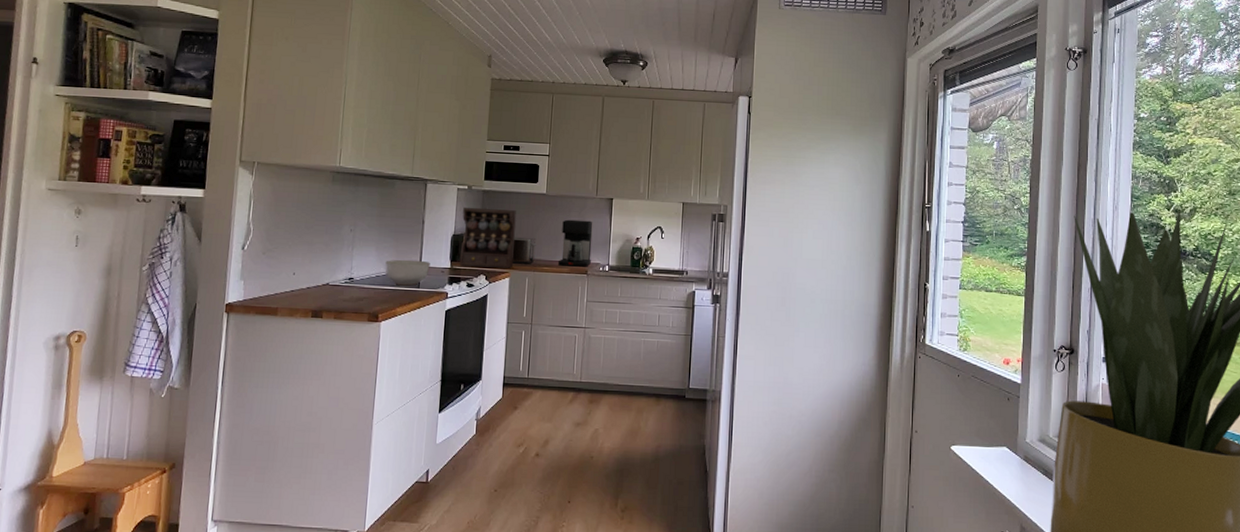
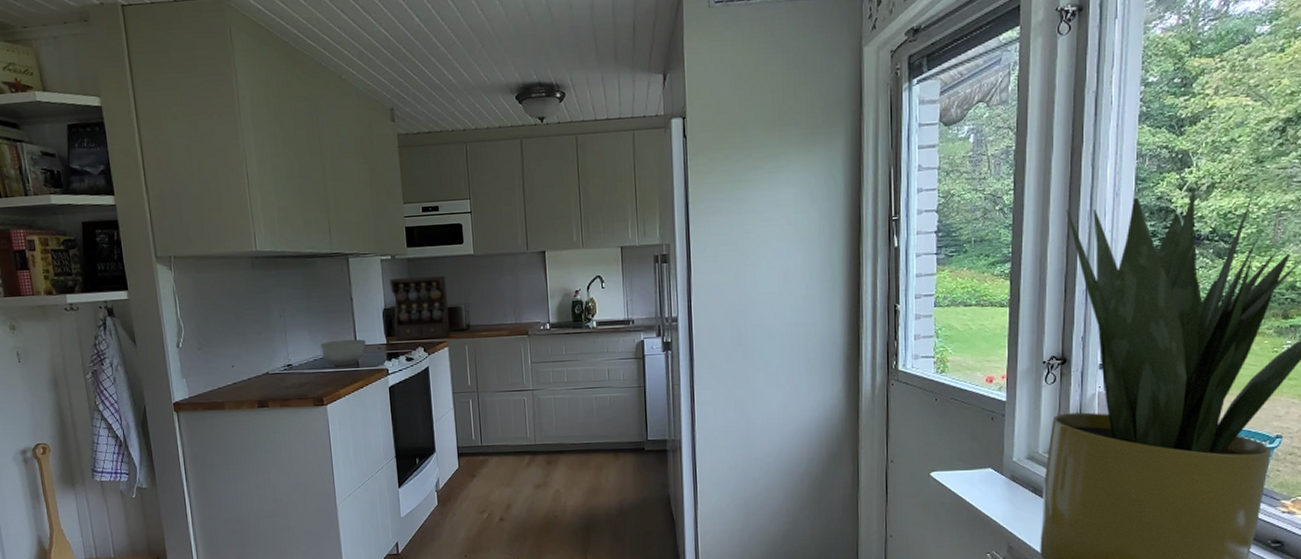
coffee maker: present [559,219,593,267] -> none [495,278,530,329]

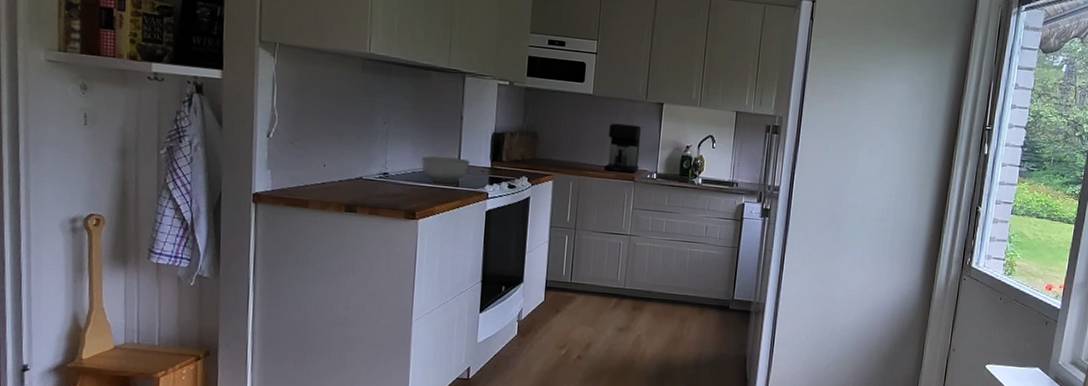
spice rack: present [390,275,450,340] -> none [500,104,561,171]
toaster: present [446,302,472,332] -> none [555,138,582,168]
coffee maker: none [495,278,530,329] -> present [604,123,642,174]

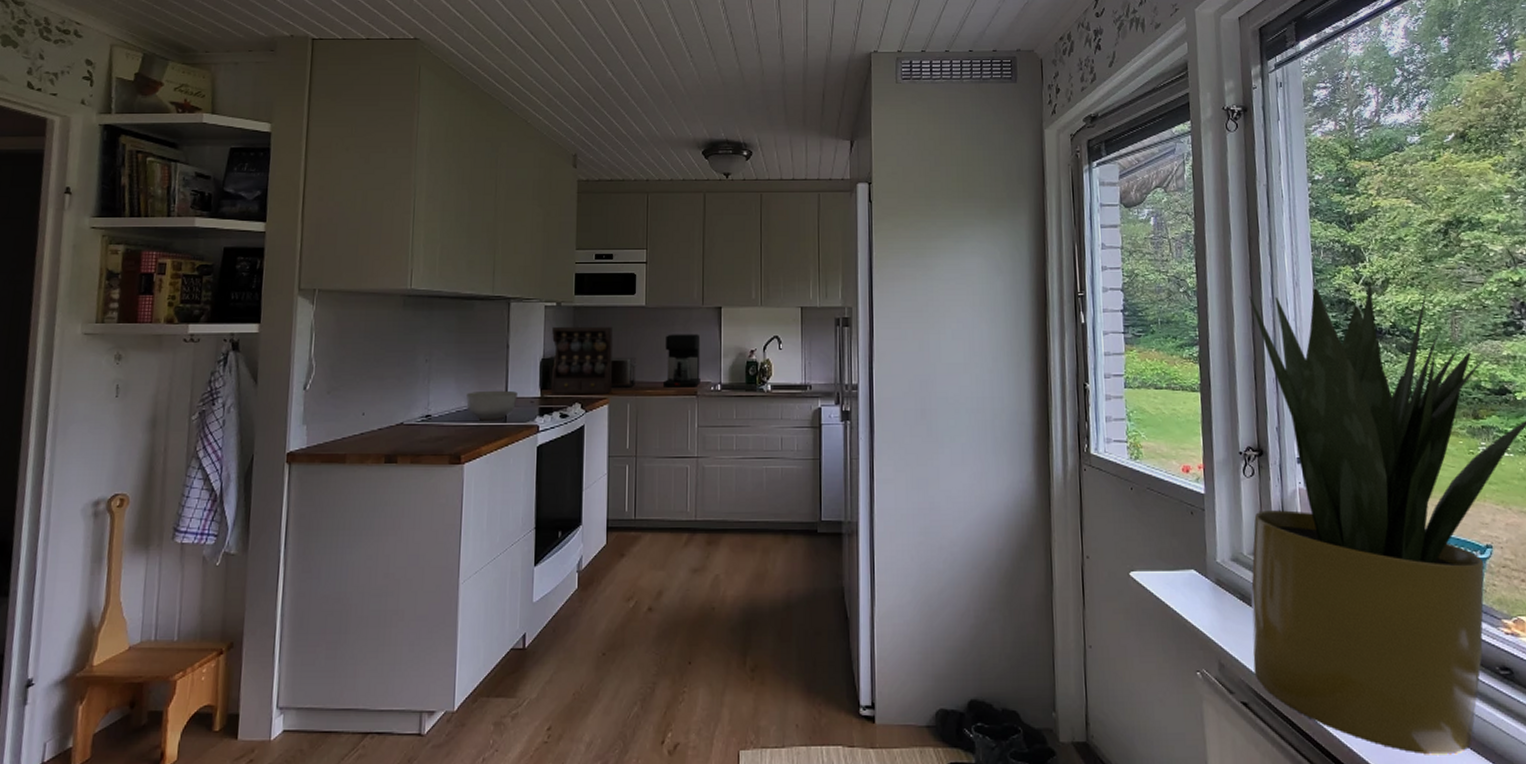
spice rack: none [500,104,561,171] -> present [550,326,613,394]
toaster: none [555,138,582,168] -> present [610,356,637,388]

